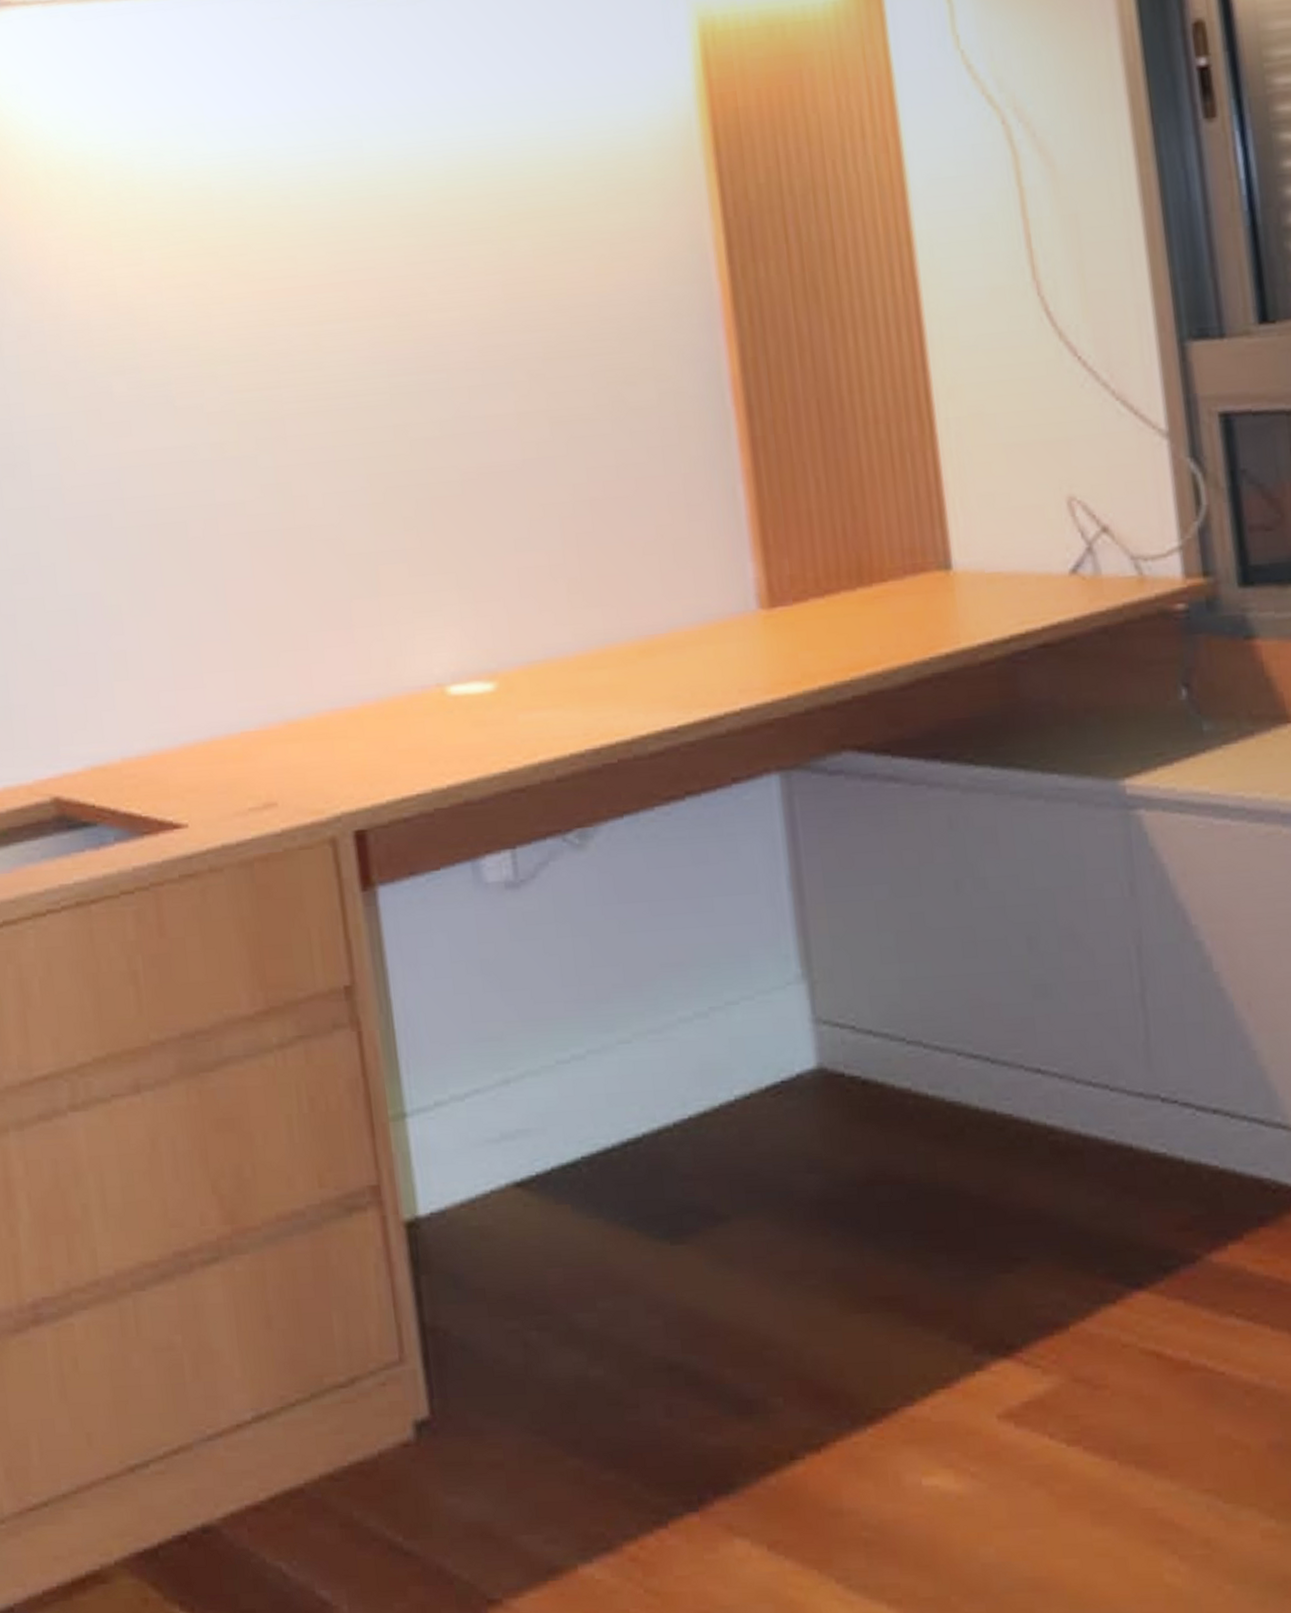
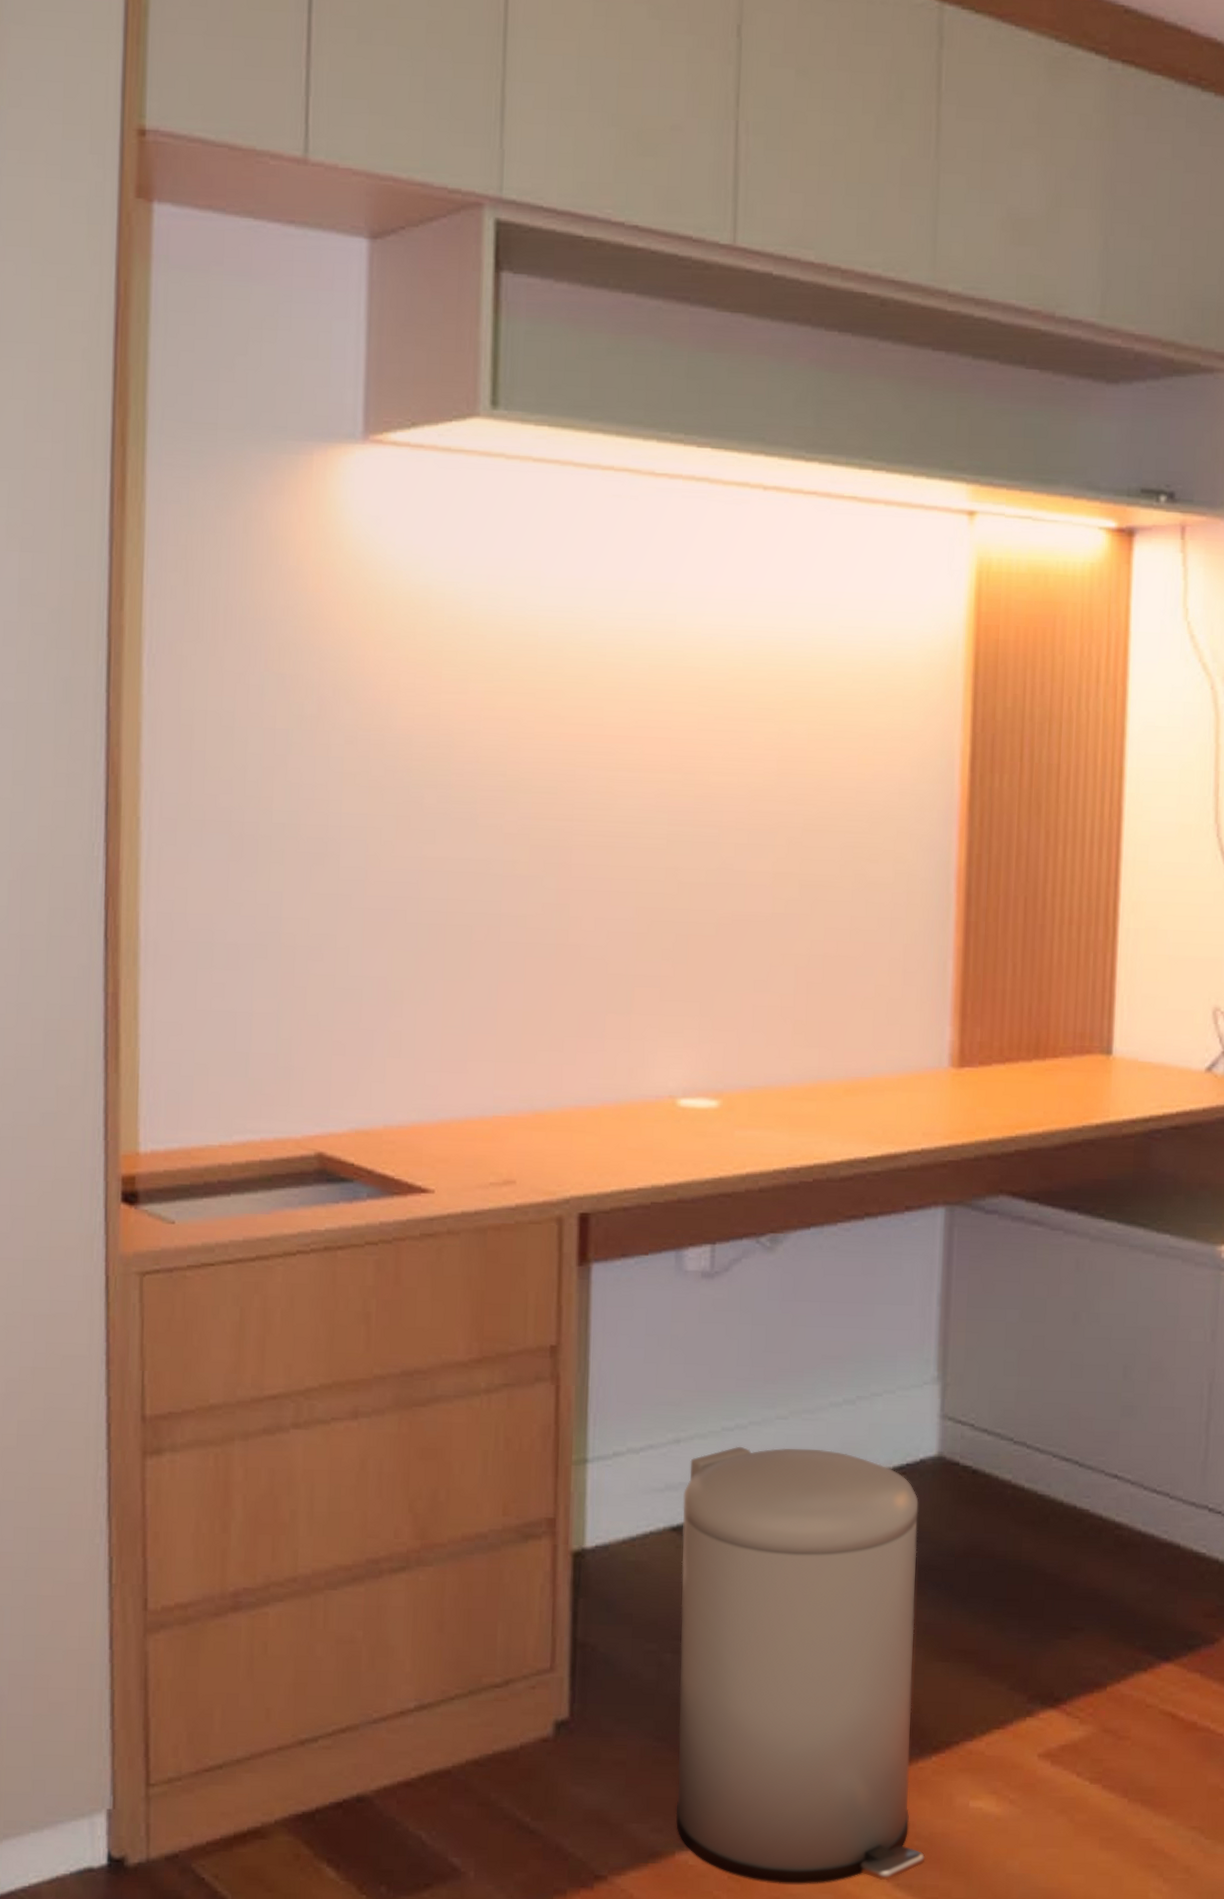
pedal bin: none [522,1074,878,1594] -> present [676,1446,925,1884]

